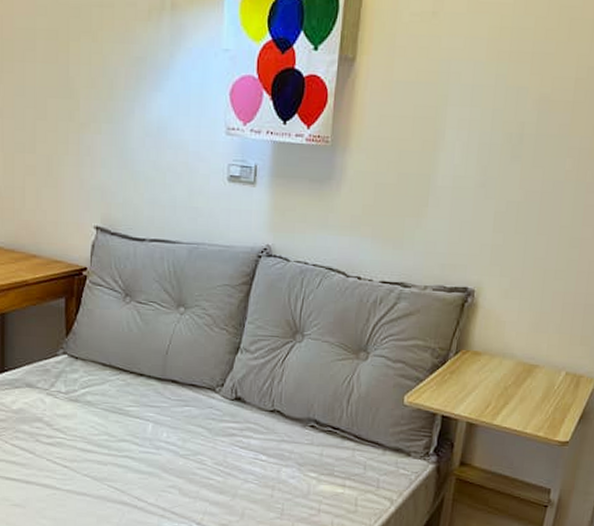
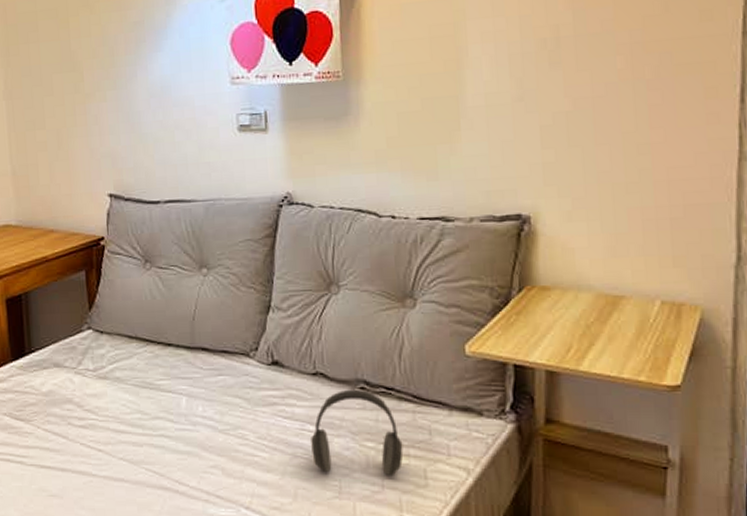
headphones: none [261,426,341,503] -> present [311,389,404,477]

